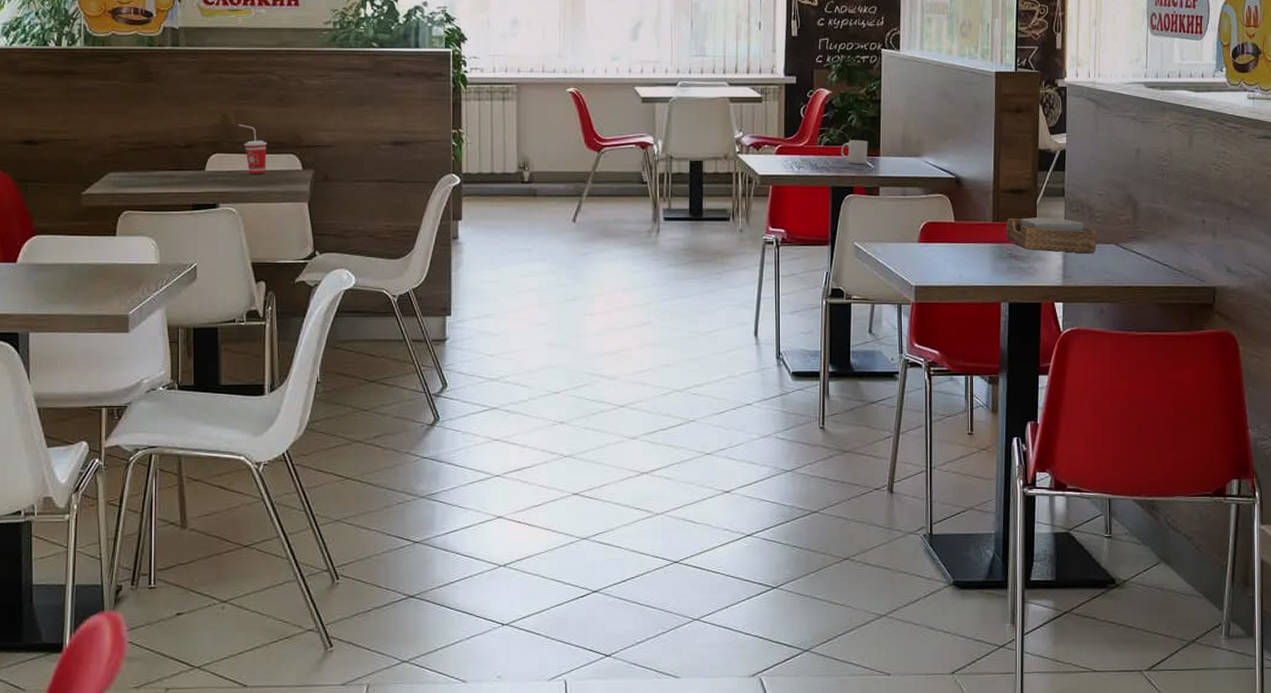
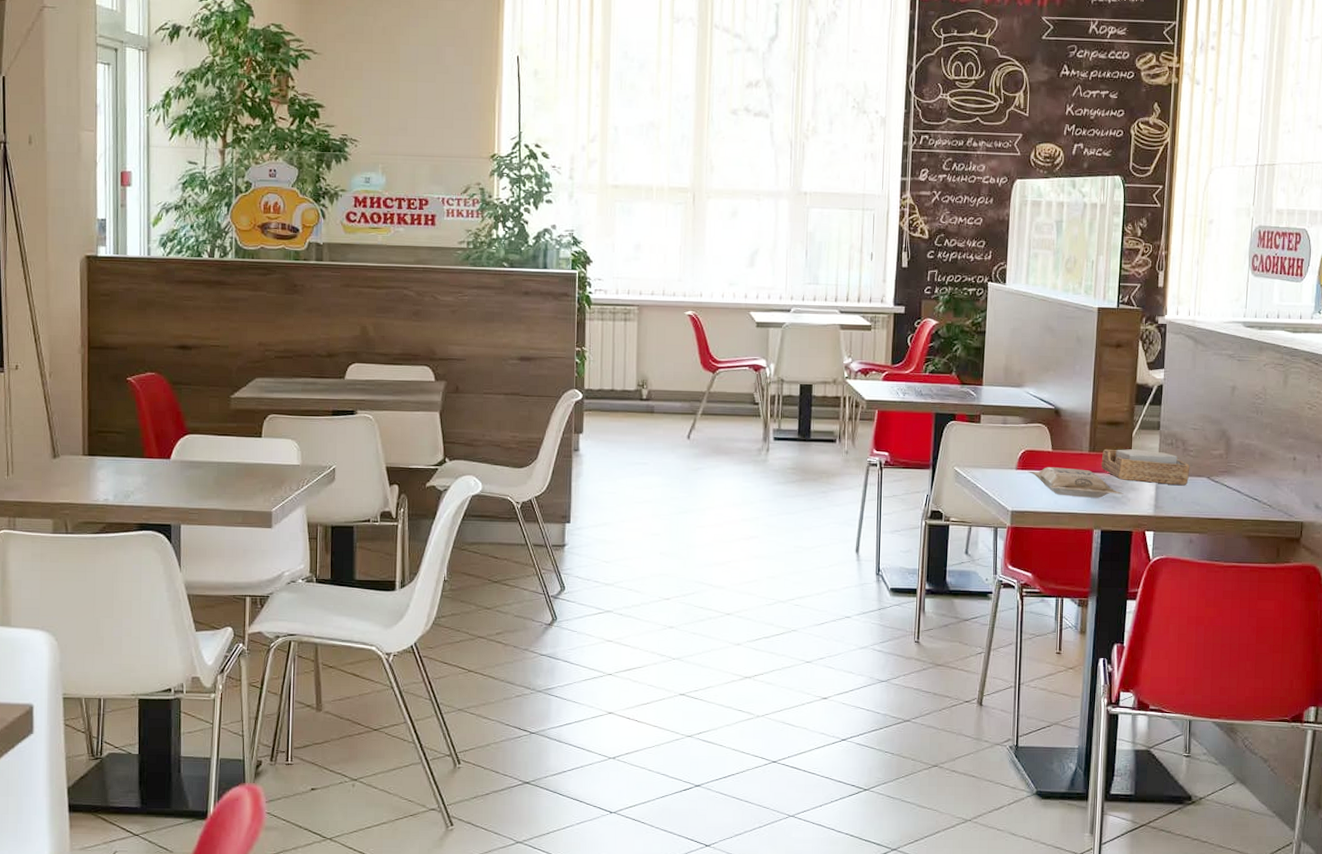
beverage cup: present [239,123,267,174] -> none [377,336,402,384]
cup: present [841,140,868,165] -> none [945,369,972,394]
bag: none [930,239,1031,270] -> present [1027,467,1124,498]

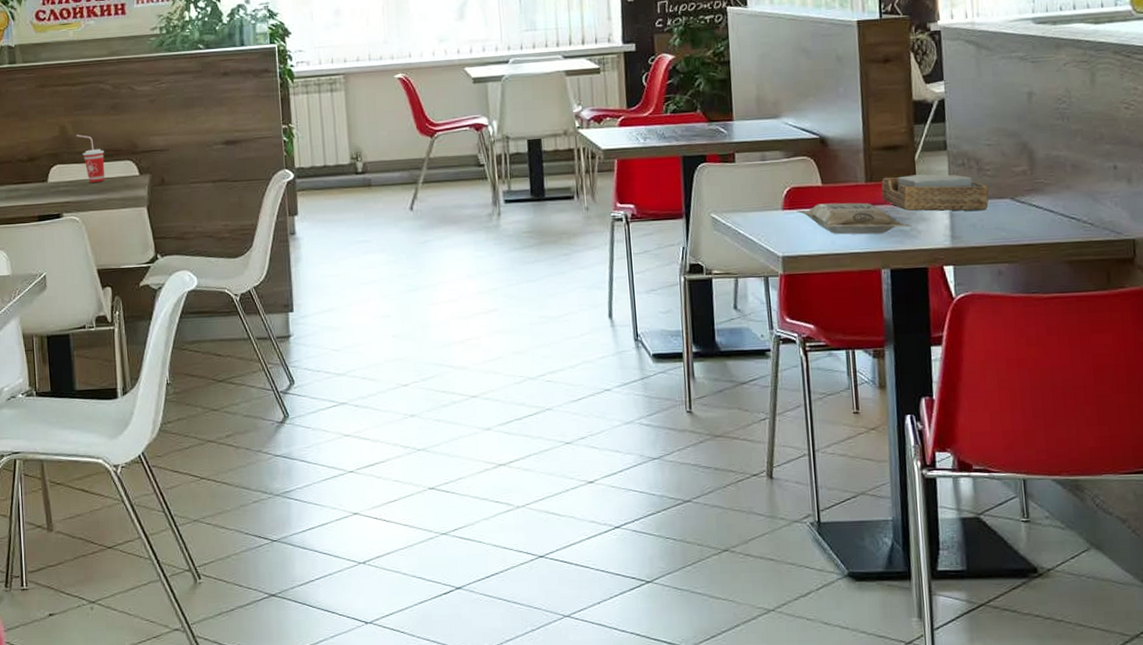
beverage cup: none [377,336,402,384] -> present [76,134,105,183]

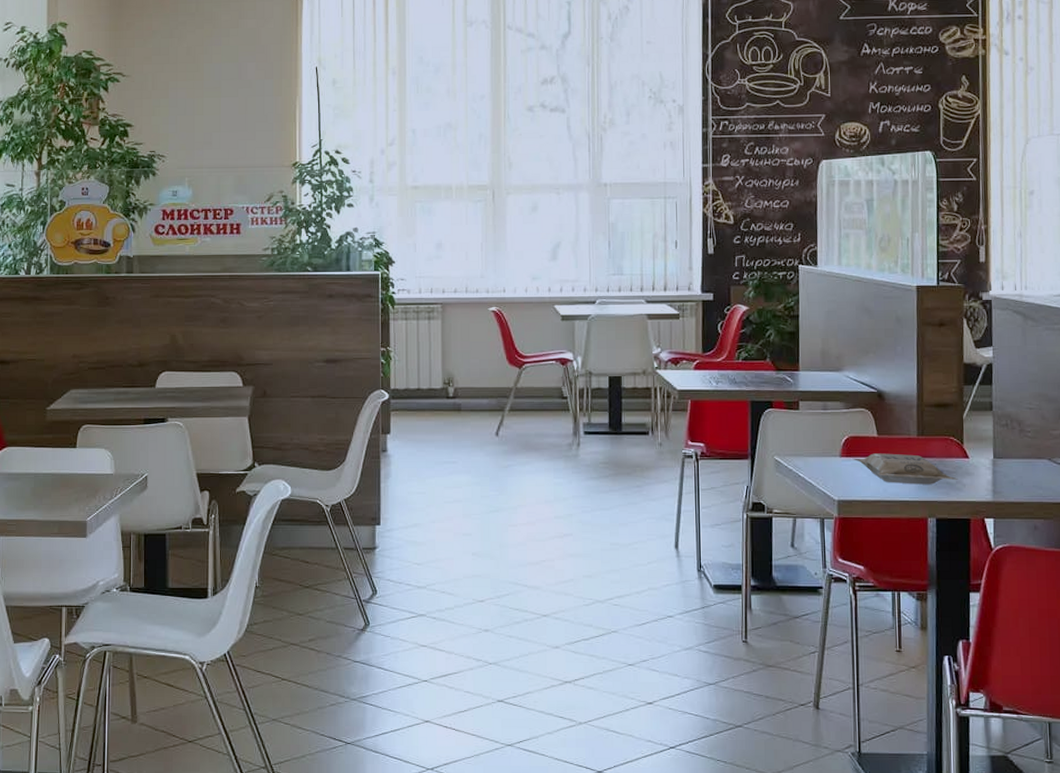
beverage cup: present [76,134,105,183] -> none [186,344,211,390]
napkin holder: present [881,174,989,211] -> none [931,432,1029,469]

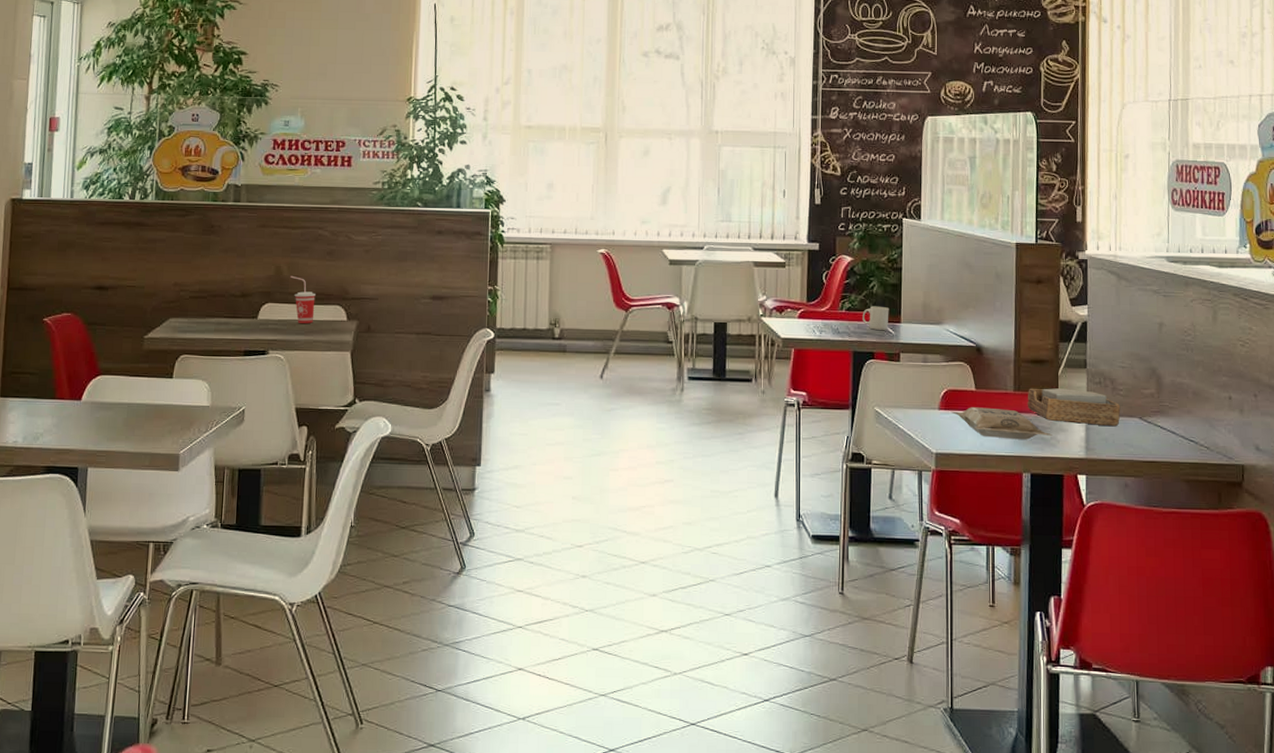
beverage cup: none [186,344,211,390] -> present [290,275,316,323]
cup: none [759,355,787,380] -> present [862,306,889,331]
napkin holder: none [931,432,1029,469] -> present [1027,388,1121,427]

